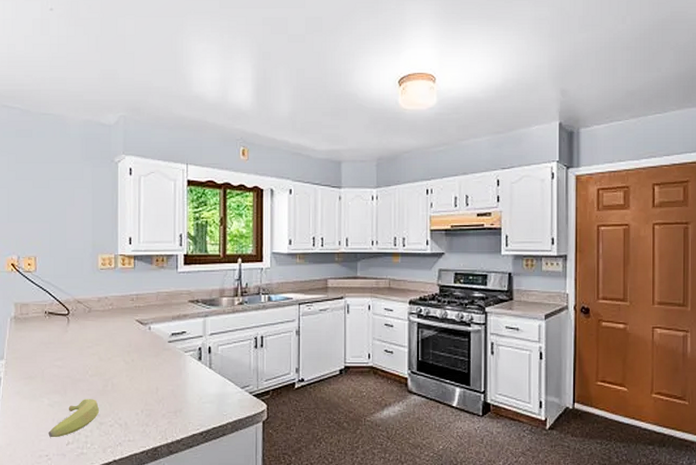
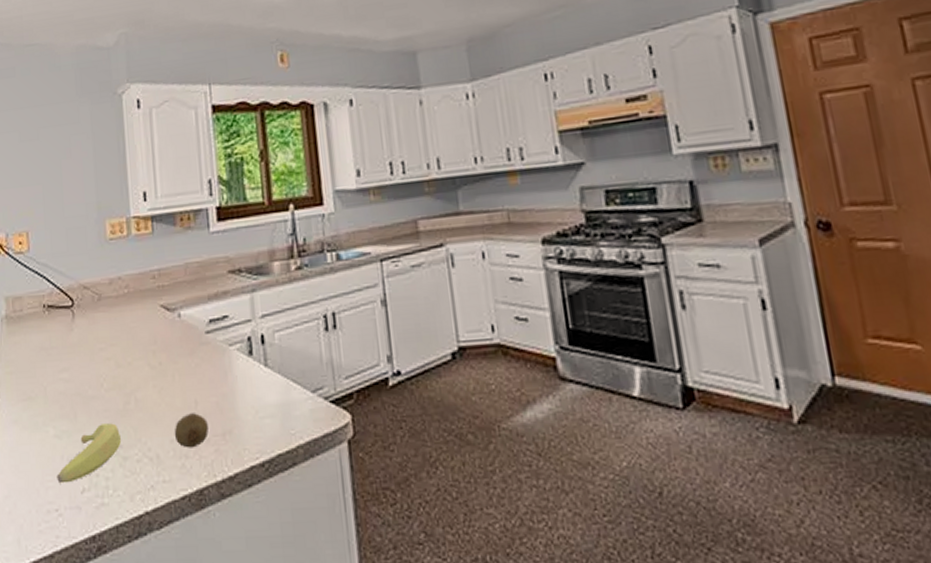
fruit: none [139,396,164,420] -> present [174,413,209,448]

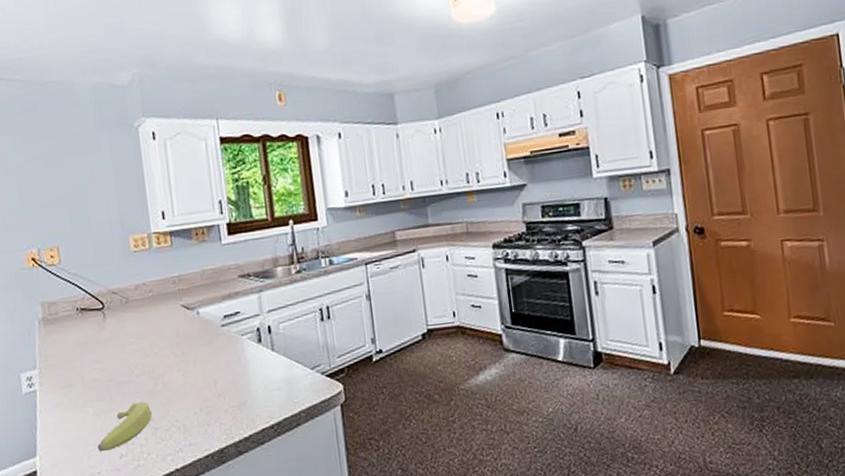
fruit: present [174,413,209,448] -> none [197,390,227,418]

